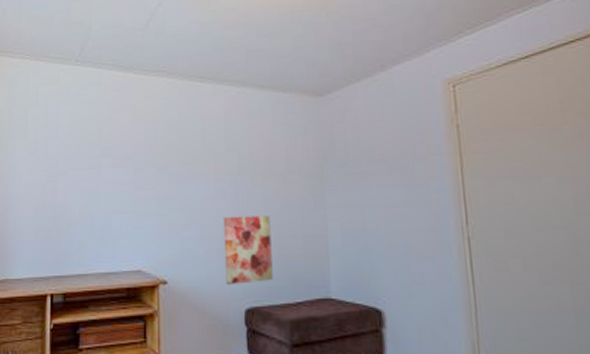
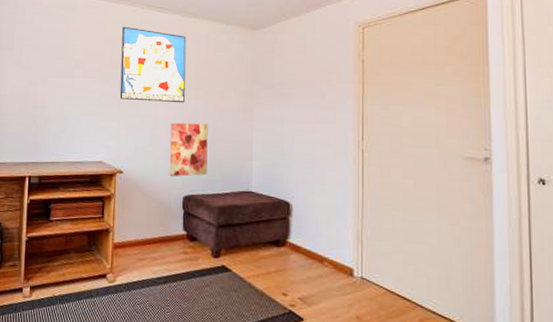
wall art: none [157,102,239,192] -> present [119,26,186,103]

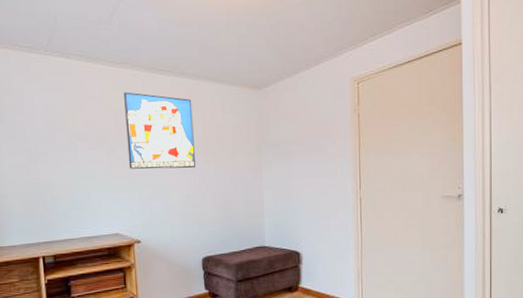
wall art: present [169,122,208,177] -> none [183,186,223,240]

